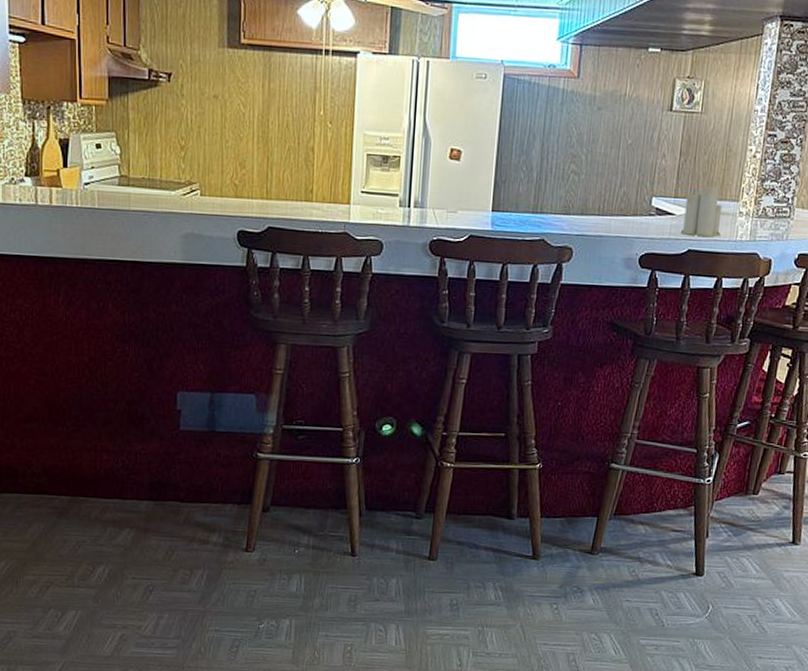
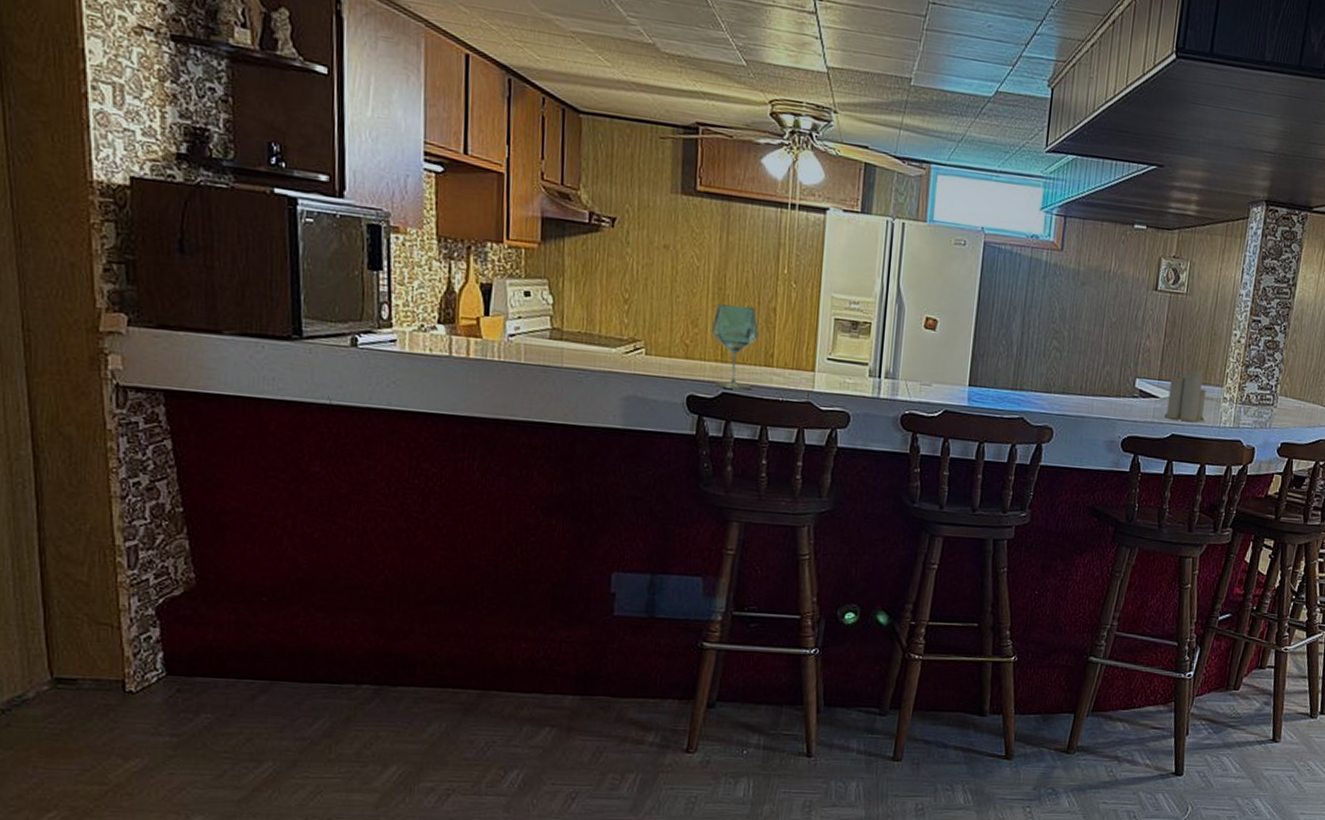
wine glass: none [257,146,300,225] -> present [711,304,760,391]

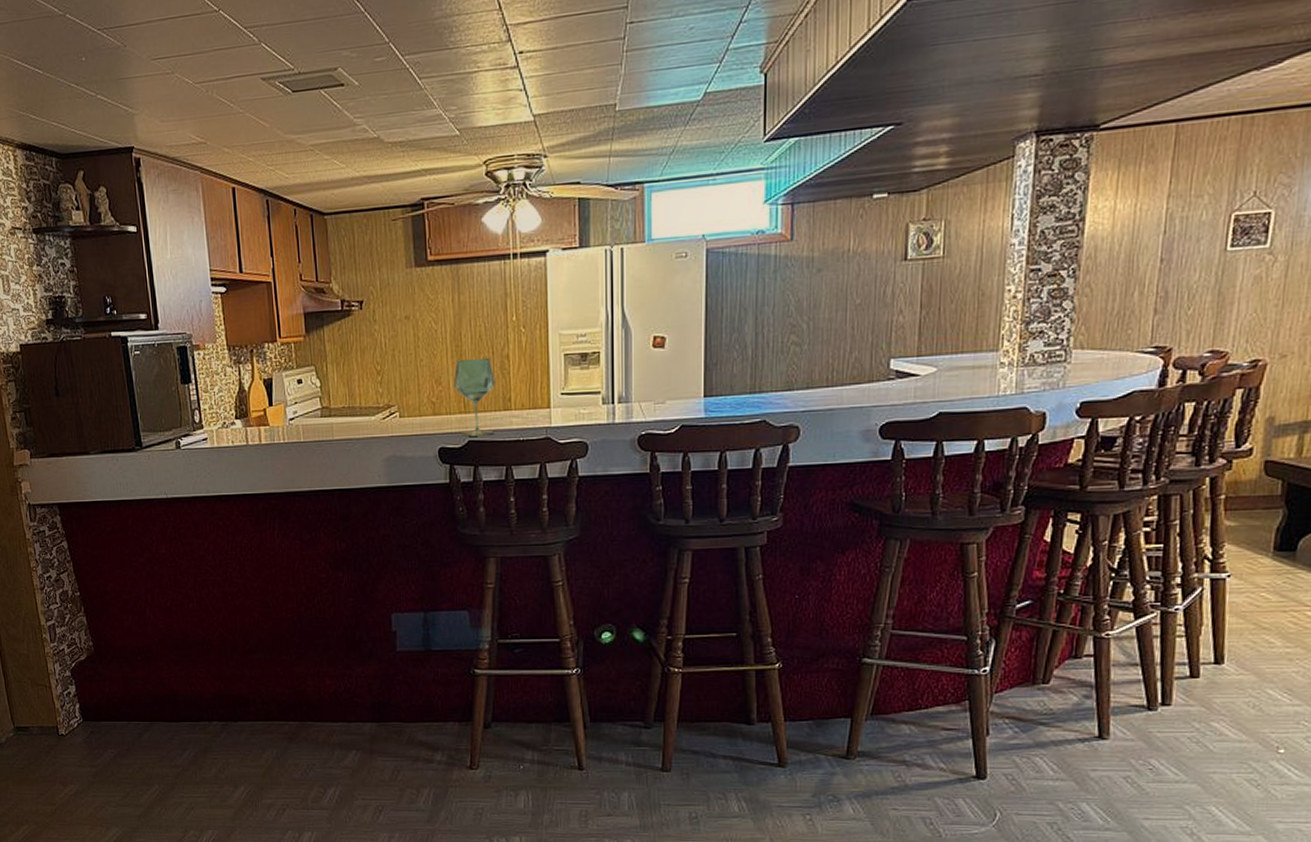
candle: present [1163,364,1207,422] -> none [927,332,979,397]

